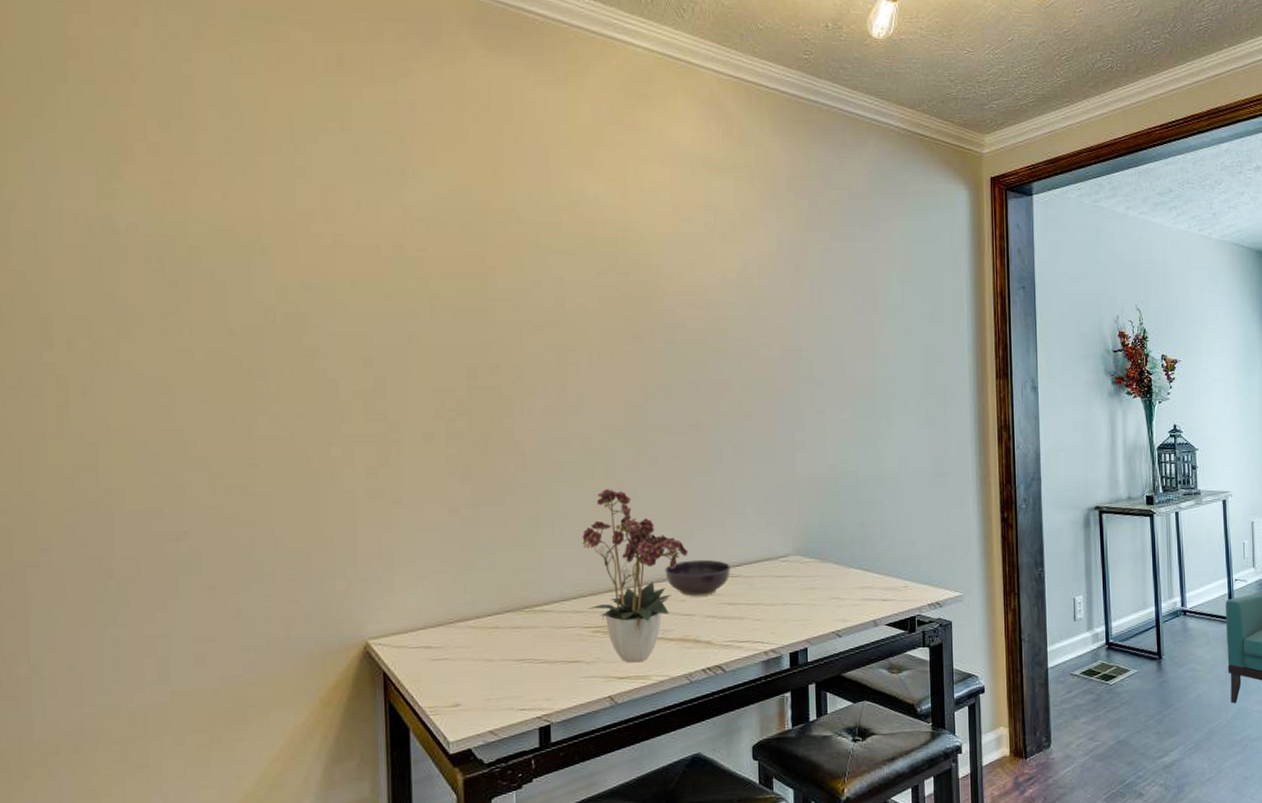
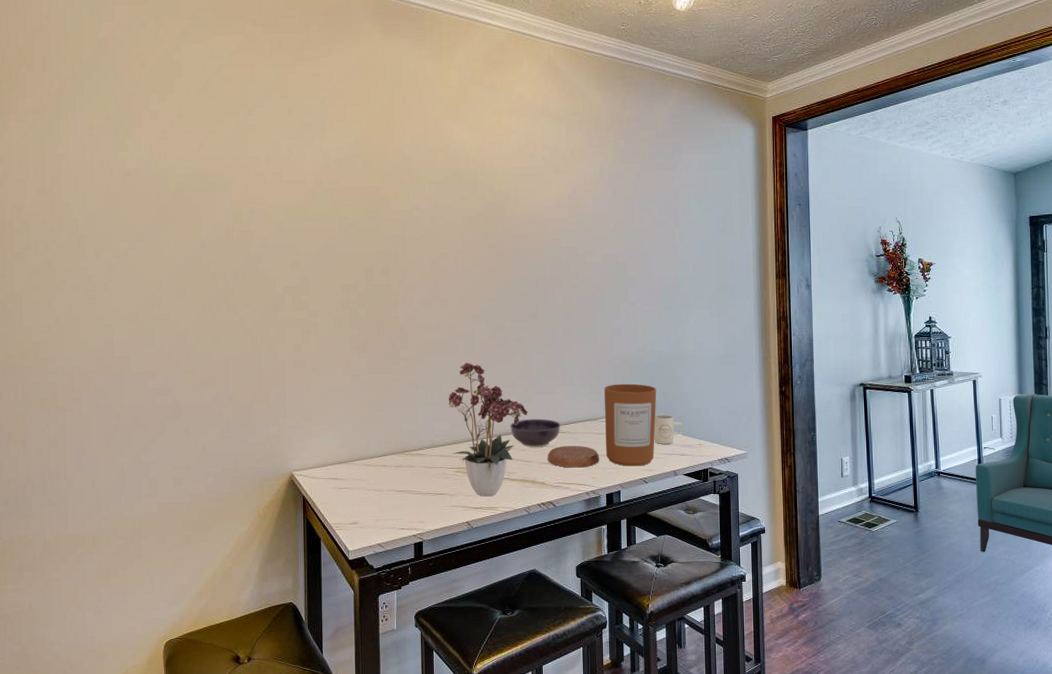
candle: none [714,512,852,622] -> present [548,383,657,468]
mug: none [848,550,885,588] -> present [654,414,683,444]

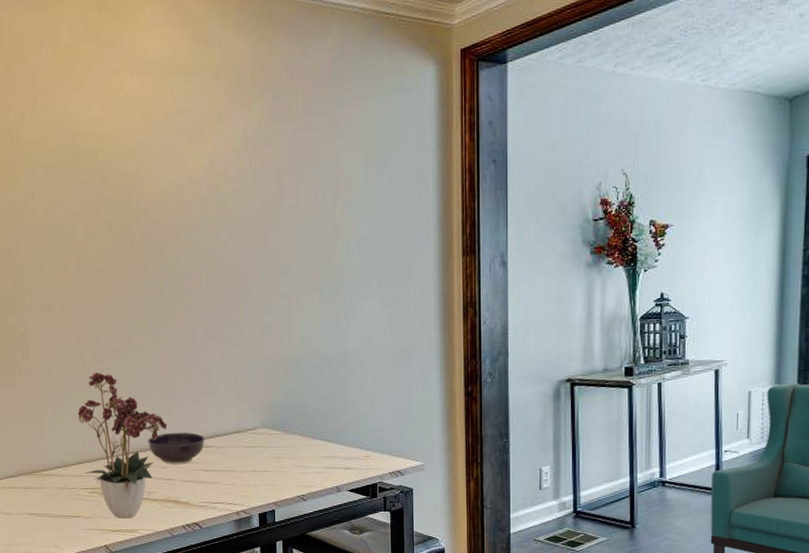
candle: present [548,383,657,468] -> none [191,389,316,486]
mug: present [654,414,683,444] -> none [313,423,348,457]

